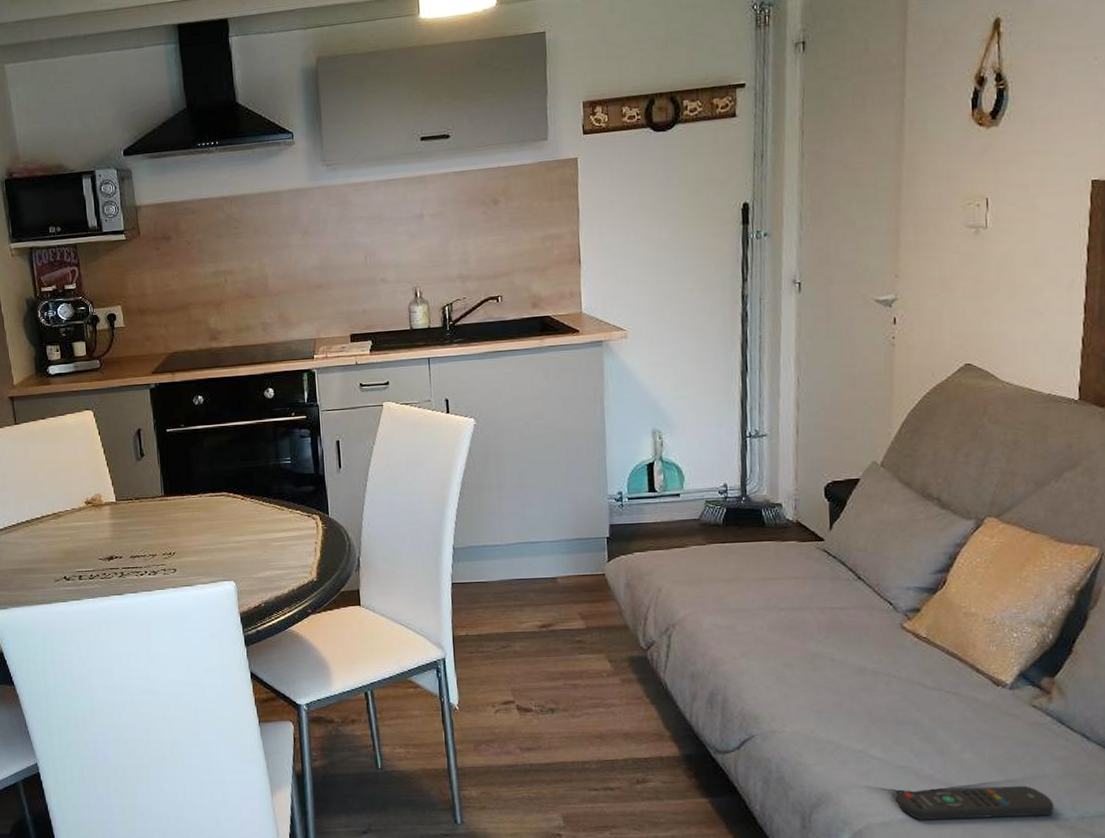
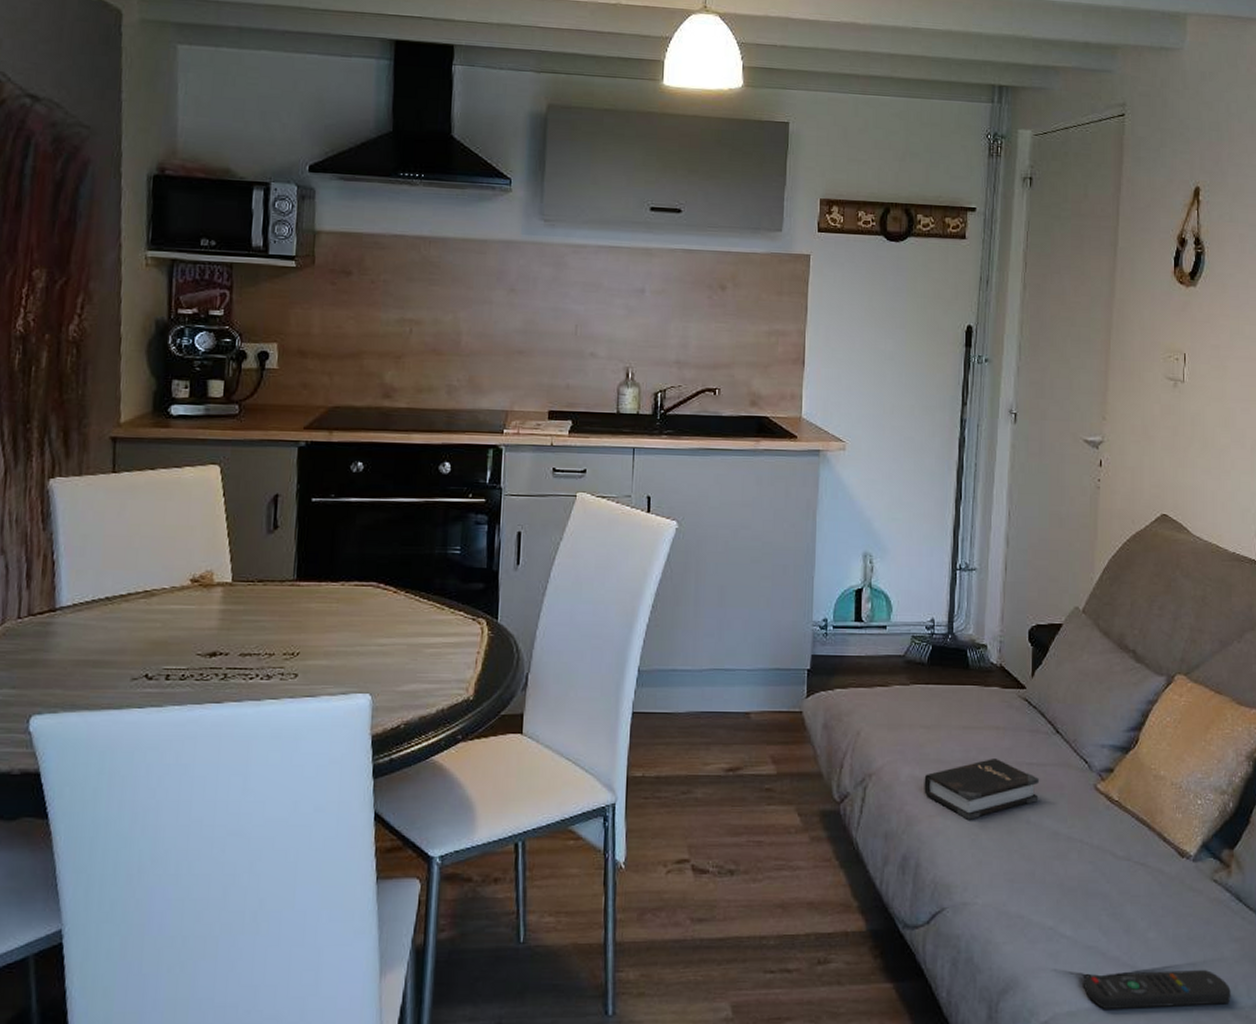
hardback book: none [726,605,843,660] -> present [924,759,1039,820]

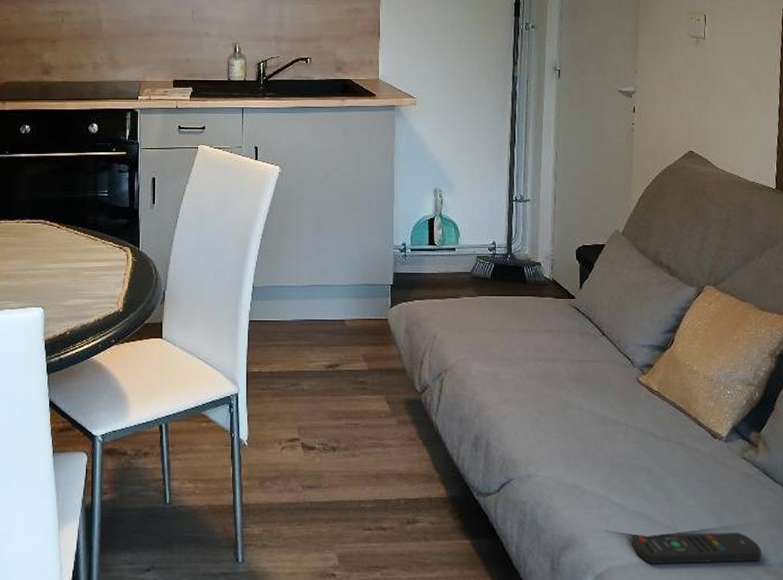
hardback book: present [924,759,1039,820] -> none [491,357,589,407]

